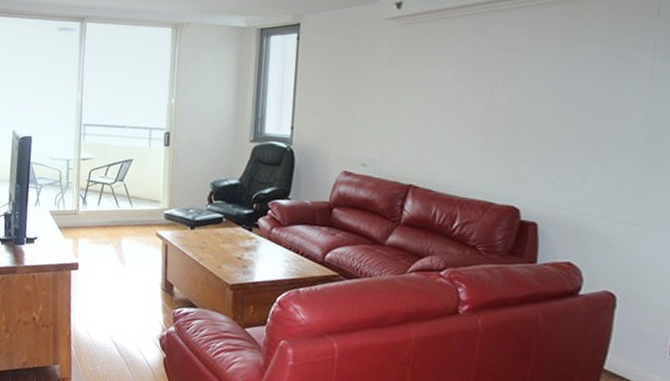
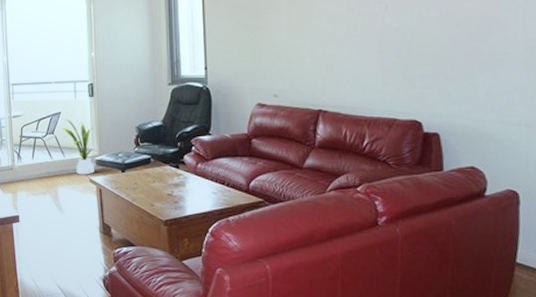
house plant: none [132,167,167,228] -> present [62,119,97,175]

